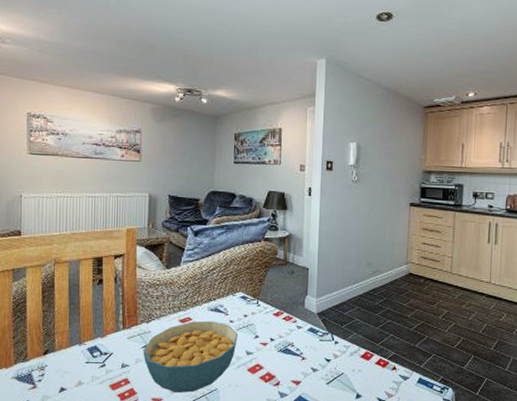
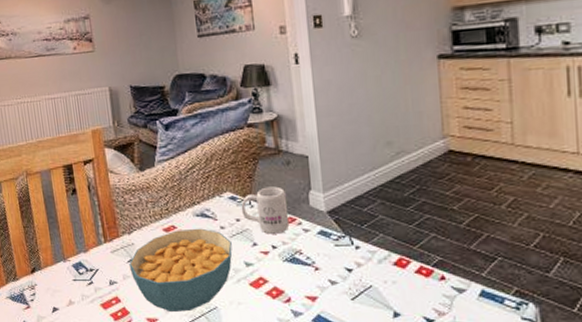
mug: none [249,290,288,329] -> present [241,186,290,234]

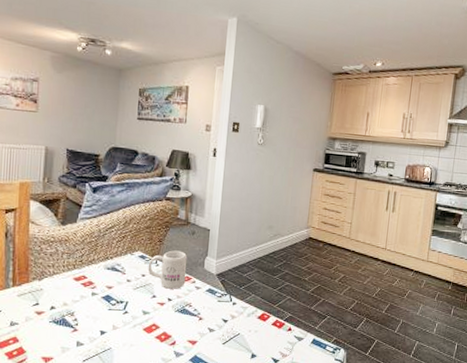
cereal bowl: present [129,228,233,313] -> none [34,279,134,352]

